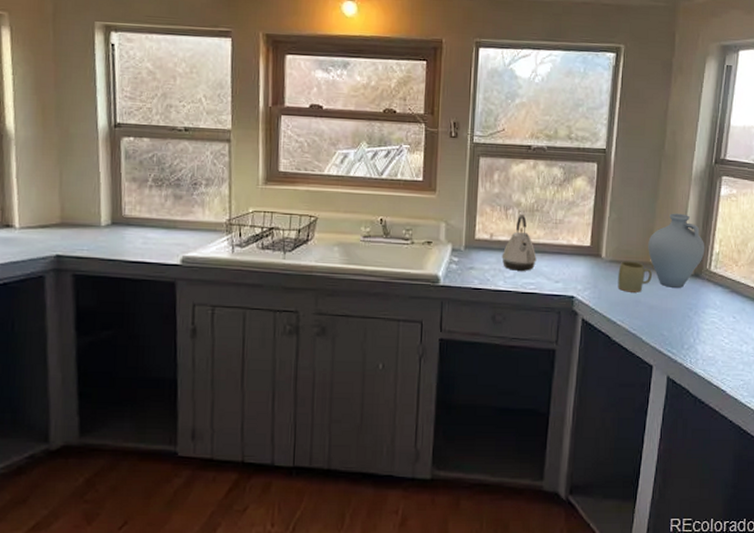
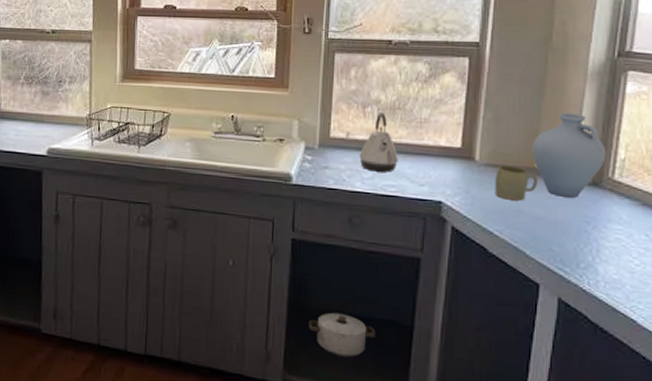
cooking pot: none [456,406,516,448] -> present [309,312,376,358]

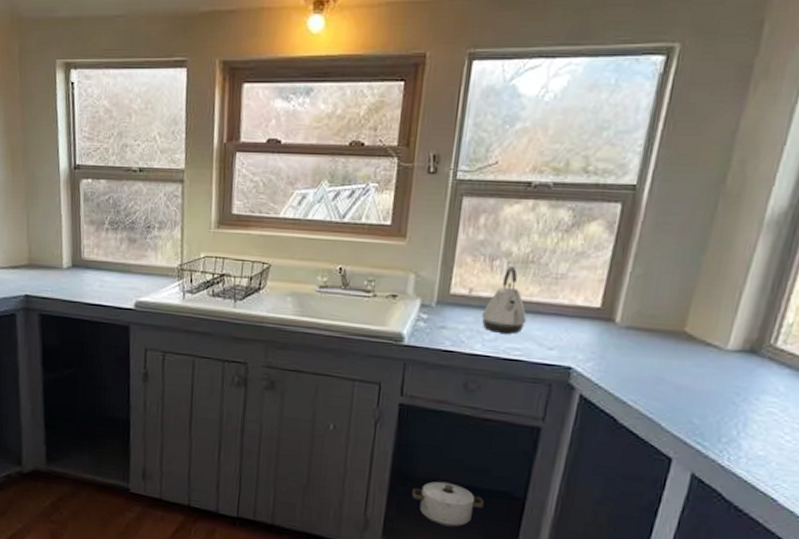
mug: present [495,165,537,201] -> none [633,328,686,368]
jug: present [532,113,606,198] -> none [683,269,773,366]

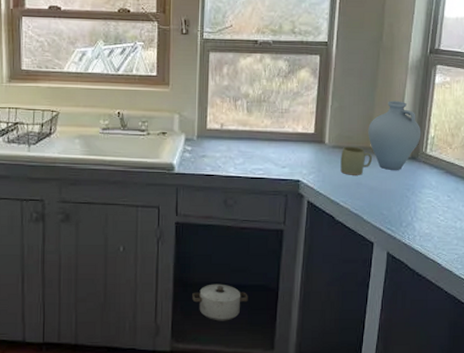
kettle: present [481,266,527,334] -> none [232,104,264,158]
mug: none [633,328,686,368] -> present [340,146,372,175]
jug: none [683,269,773,366] -> present [368,101,421,170]

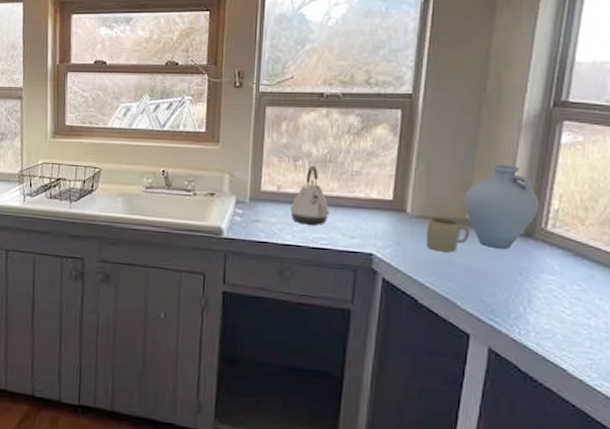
cooking pot: present [192,284,248,321] -> none [239,363,306,407]
kettle: none [232,104,264,158] -> present [290,165,329,225]

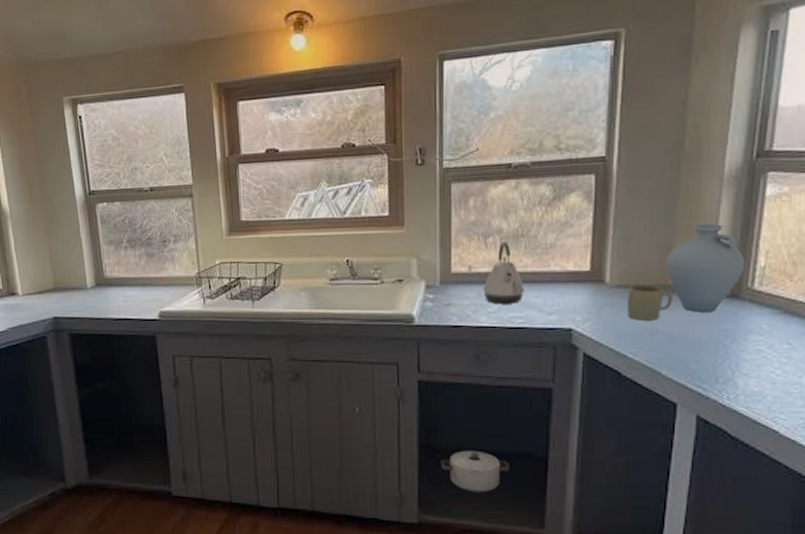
cooking pot: none [239,363,306,407] -> present [441,450,510,493]

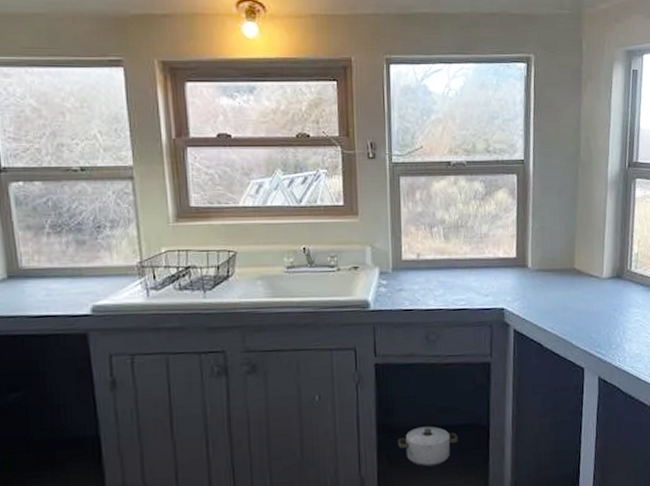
kettle: present [483,241,524,304] -> none [430,231,465,288]
mug: present [627,284,672,321] -> none [545,268,577,299]
jug: present [666,223,745,312] -> none [571,218,625,291]

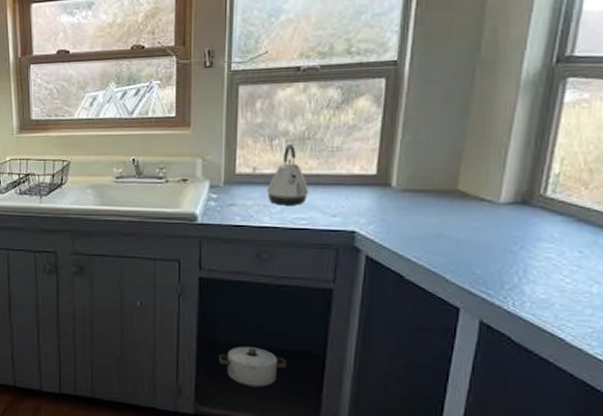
kettle: none [430,231,465,288] -> present [267,143,309,205]

